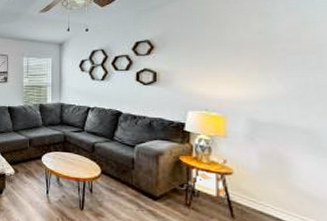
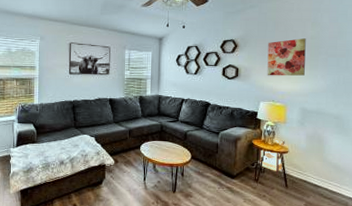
wall art: none [195,33,251,80] -> present [267,38,306,76]

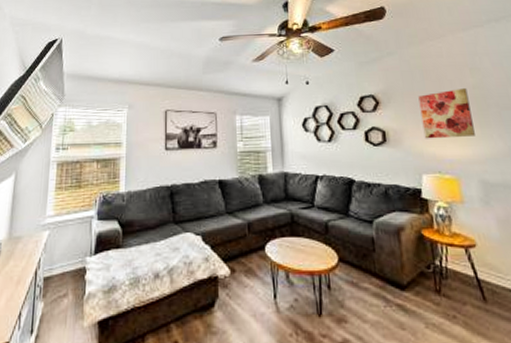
lantern: present [259,139,285,176] -> none [434,227,474,283]

